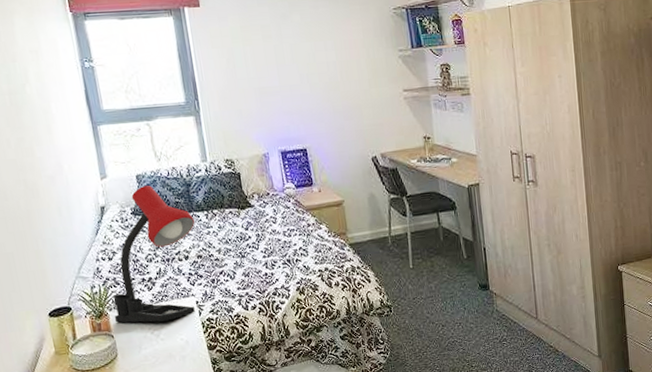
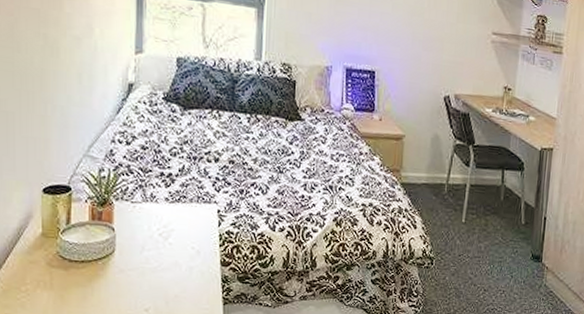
desk lamp: present [113,186,195,323] -> none [119,71,235,225]

